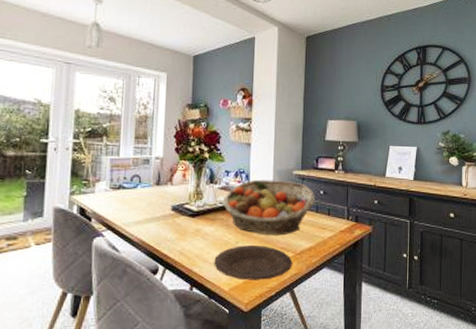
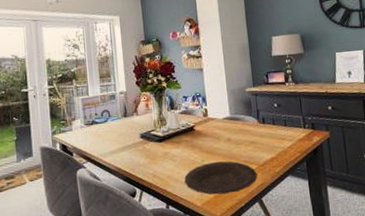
fruit basket: present [223,179,316,235] -> none [185,98,271,151]

